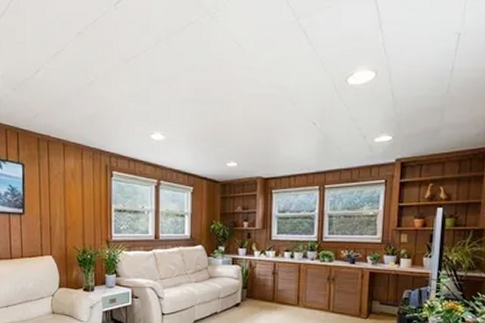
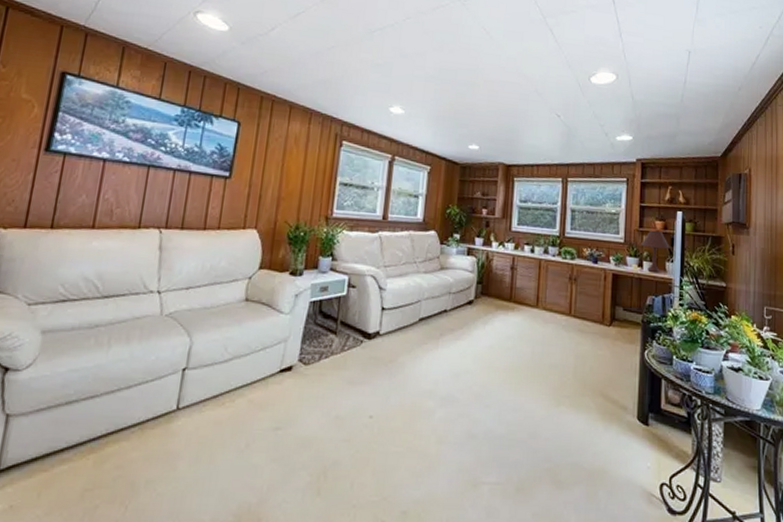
table lamp: none [398,228,428,269] -> present [641,230,670,273]

